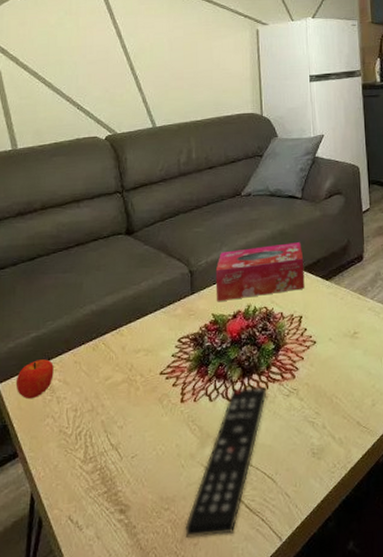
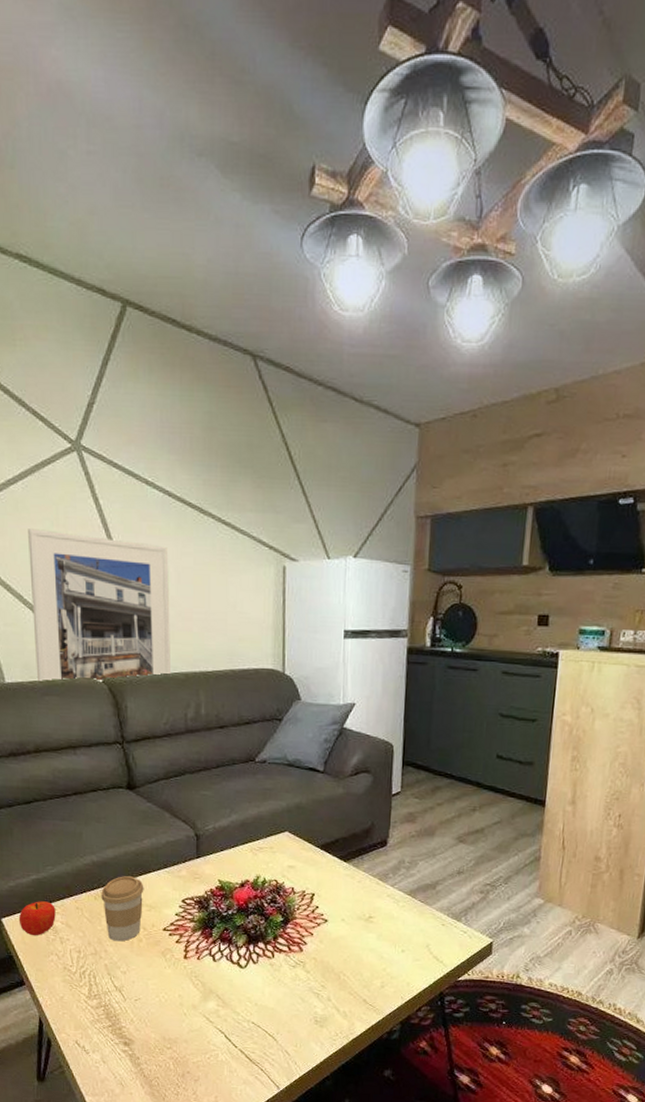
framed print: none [45,18,165,144] -> present [28,529,170,681]
coffee cup: none [99,321,142,393] -> present [101,876,144,942]
remote control: present [185,386,267,538] -> none [186,953,272,1077]
tissue box: present [215,242,305,302] -> none [223,818,321,869]

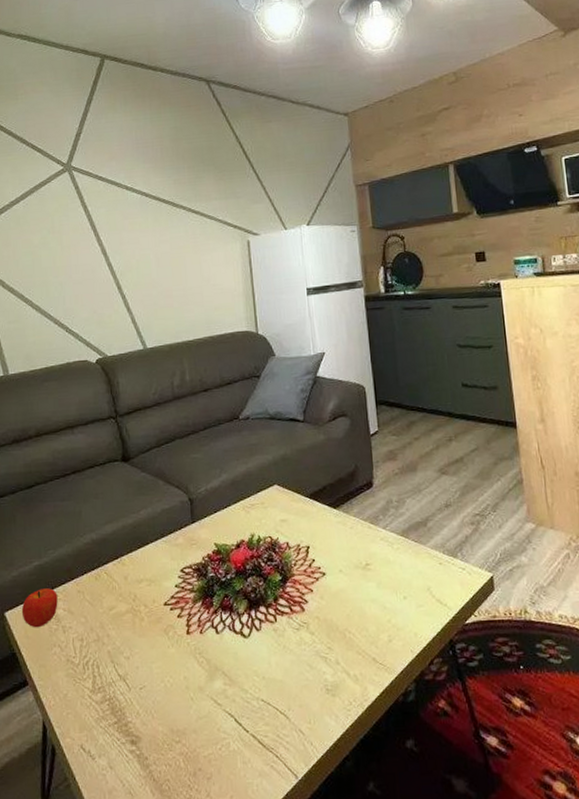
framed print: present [28,529,170,681] -> none [28,237,156,369]
coffee cup: present [101,876,144,942] -> none [101,550,143,624]

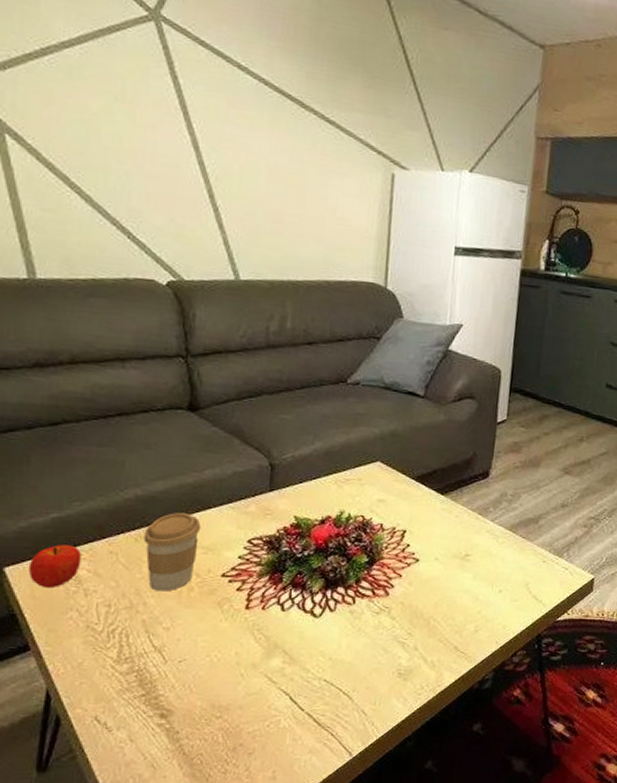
coffee cup: none [101,550,143,624] -> present [144,513,201,592]

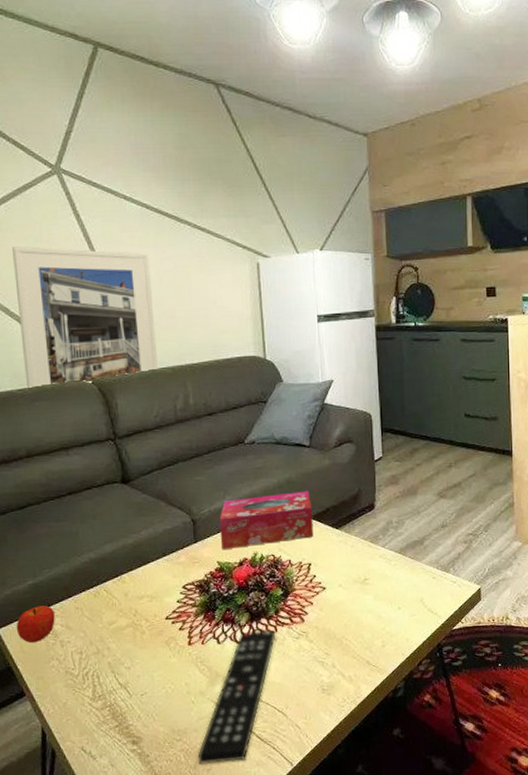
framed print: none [80,101,260,283] -> present [12,246,158,388]
coffee cup: present [144,513,201,592] -> none [100,569,144,637]
remote control: none [239,600,353,747] -> present [197,629,276,764]
tissue box: none [302,446,417,504] -> present [219,491,314,550]

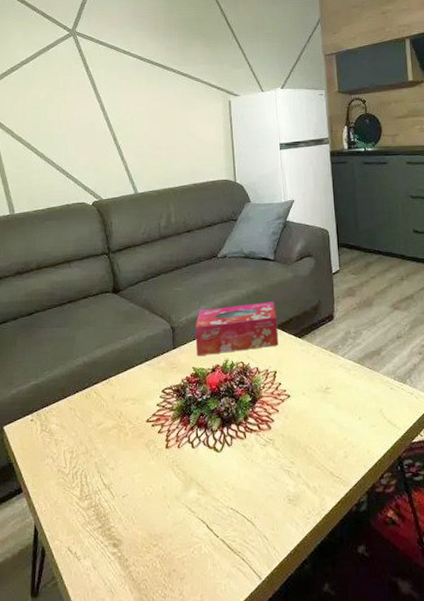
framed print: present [12,246,158,388] -> none [36,93,146,209]
fruit: present [16,605,55,643] -> none [18,405,52,441]
remote control: present [197,629,276,764] -> none [172,436,245,572]

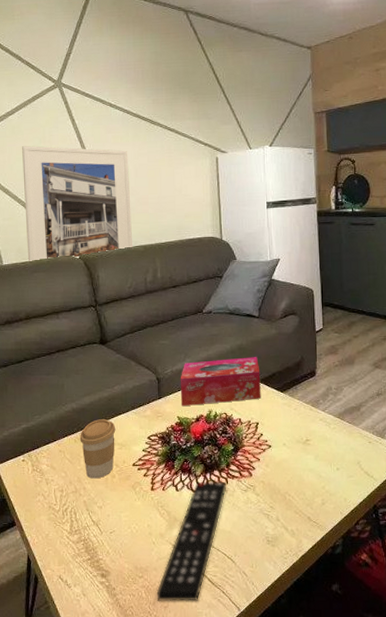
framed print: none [36,93,146,209] -> present [22,146,132,261]
coffee cup: none [91,372,129,438] -> present [80,419,116,479]
remote control: none [172,436,245,572] -> present [156,481,227,601]

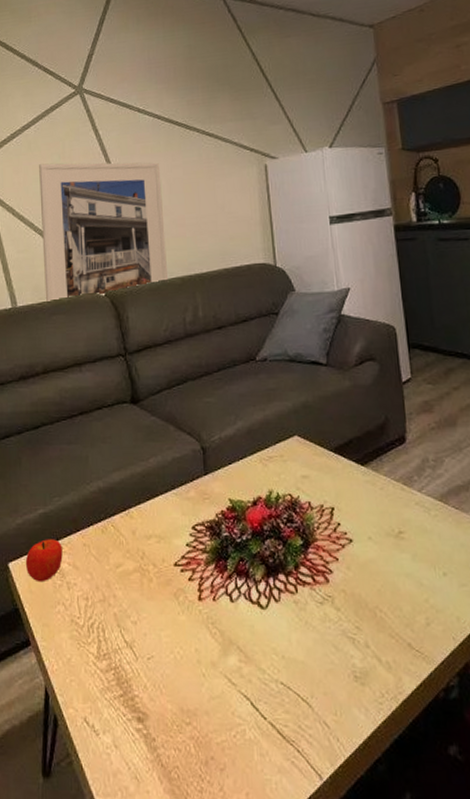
fruit: none [11,447,42,479] -> present [25,539,63,583]
coffee cup: present [80,419,116,479] -> none [108,502,152,583]
remote control: present [156,481,227,601] -> none [209,589,297,763]
tissue box: present [180,357,261,407] -> none [230,418,336,486]

